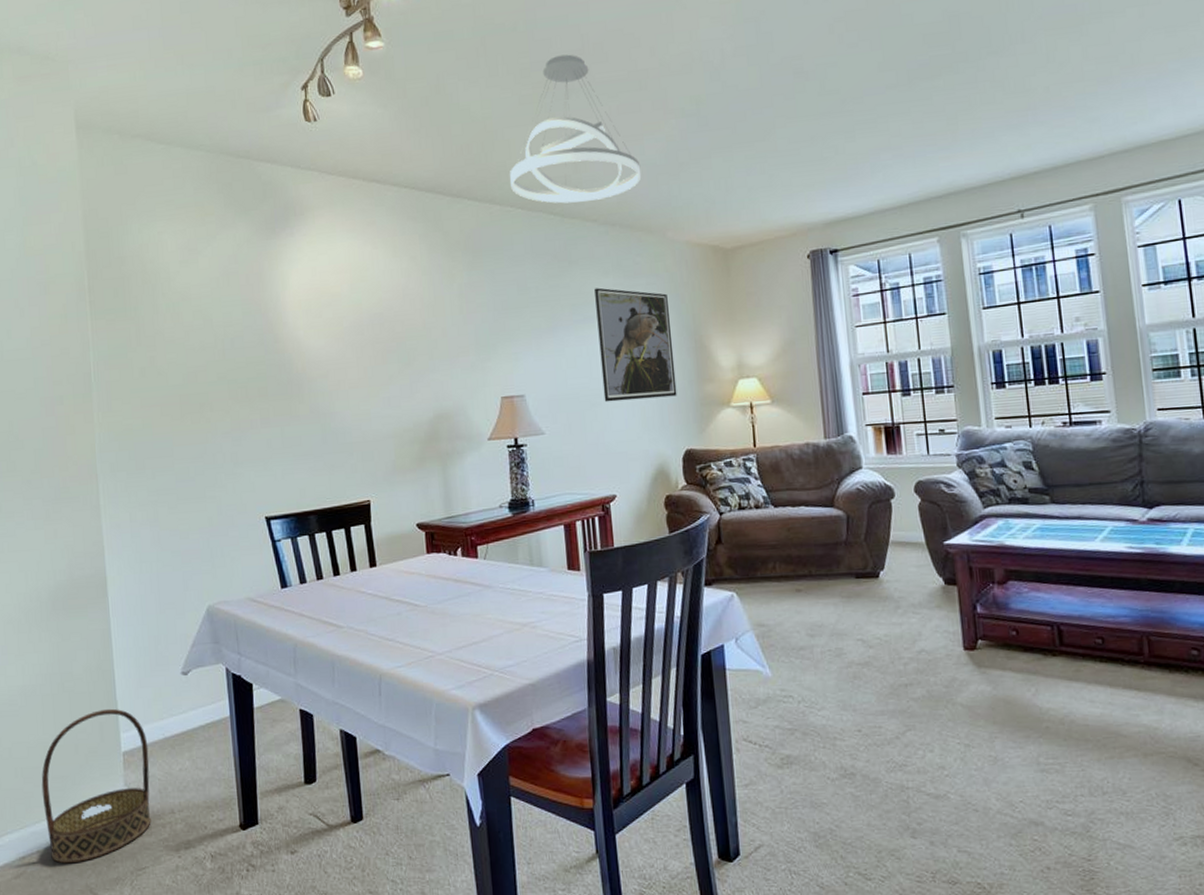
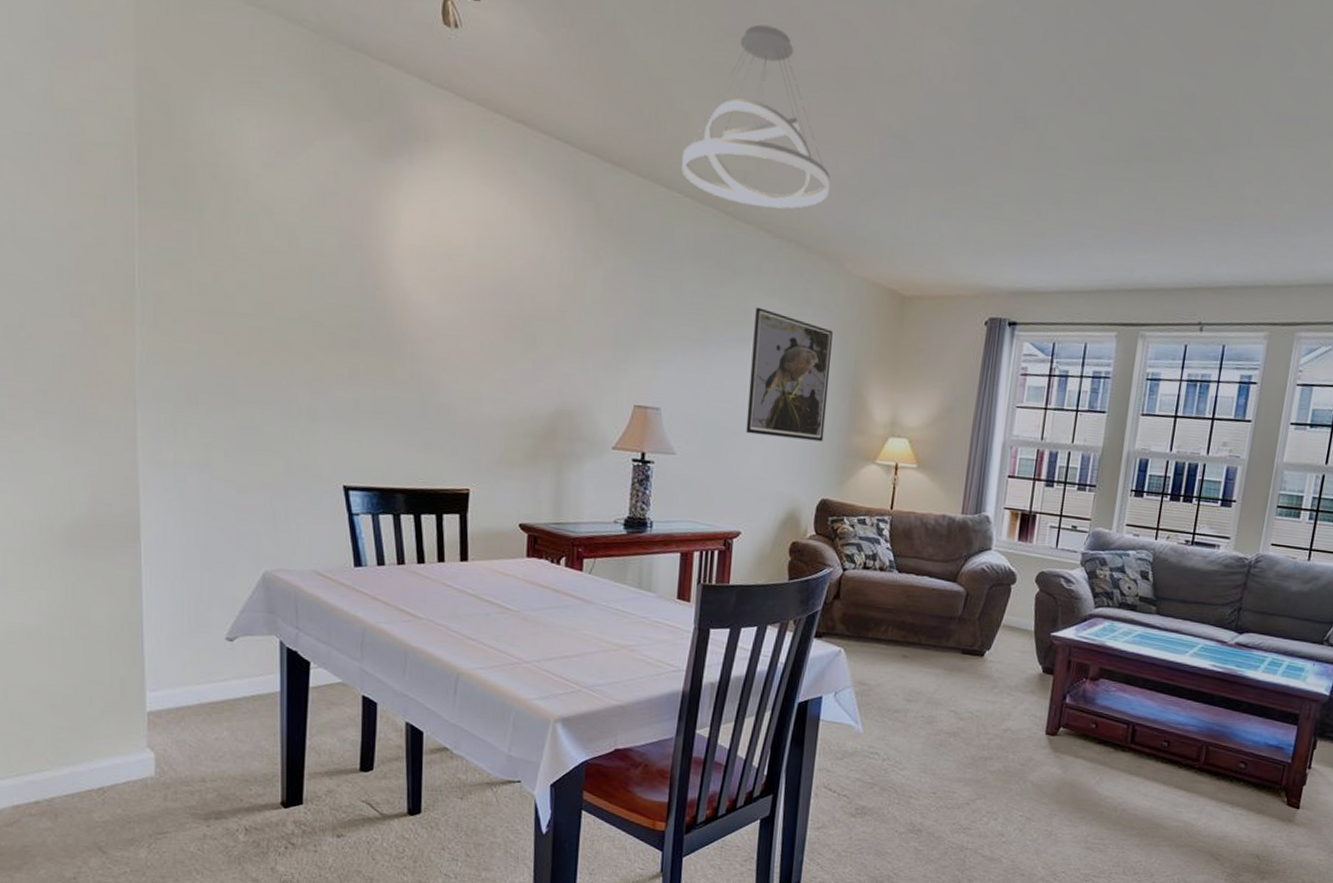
basket: present [41,708,151,864] -> none [44,663,180,819]

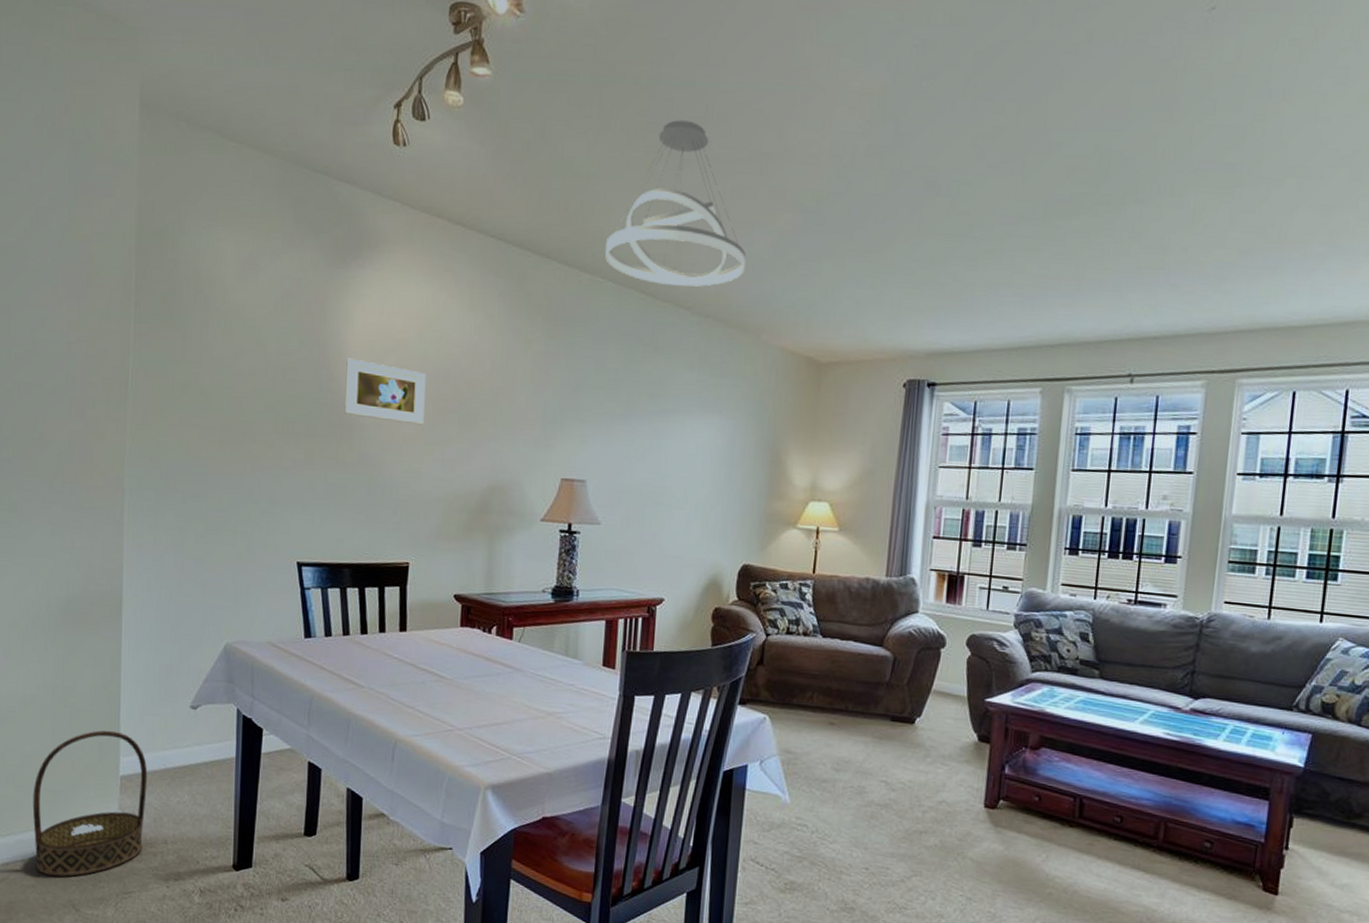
basket: none [44,663,180,819] -> present [32,730,148,877]
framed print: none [392,264,485,343] -> present [344,358,426,425]
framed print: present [745,307,833,442] -> none [667,380,751,508]

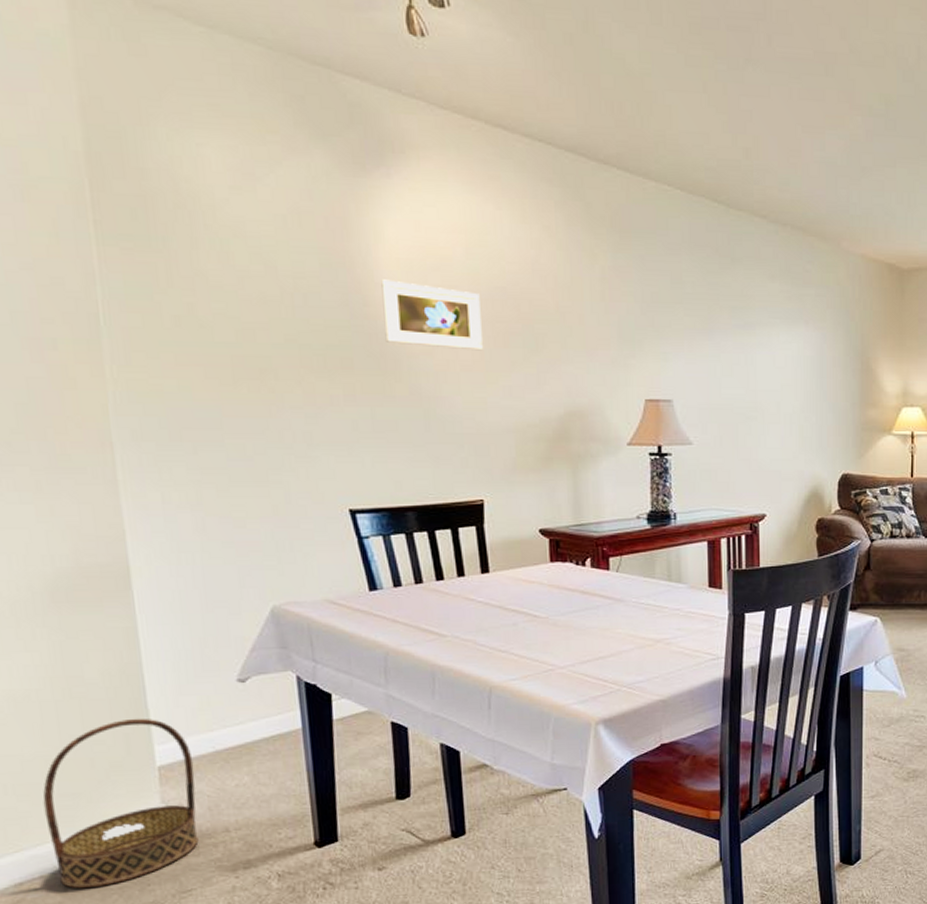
pendant light: present [605,120,747,287] -> none [669,15,820,194]

